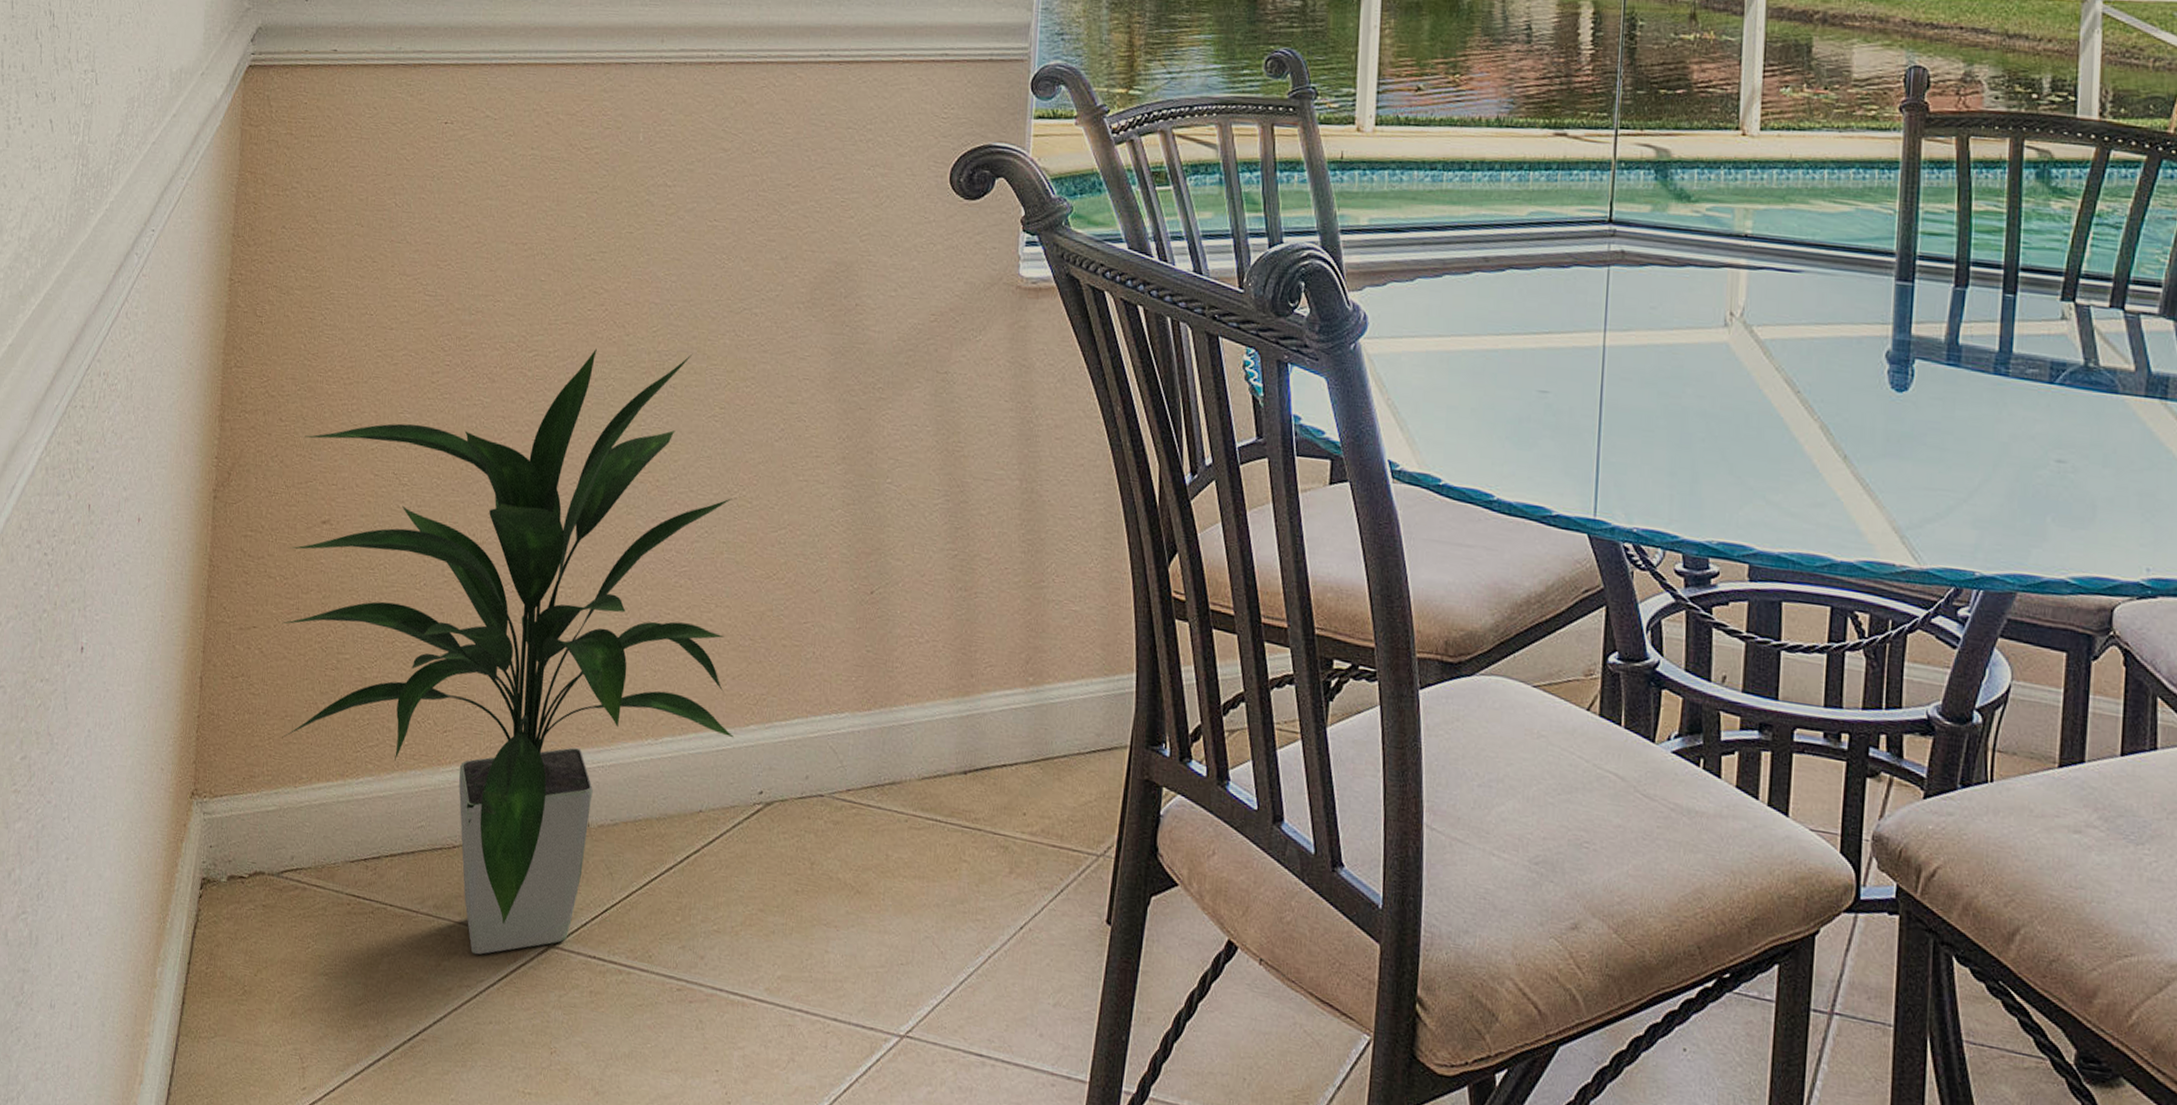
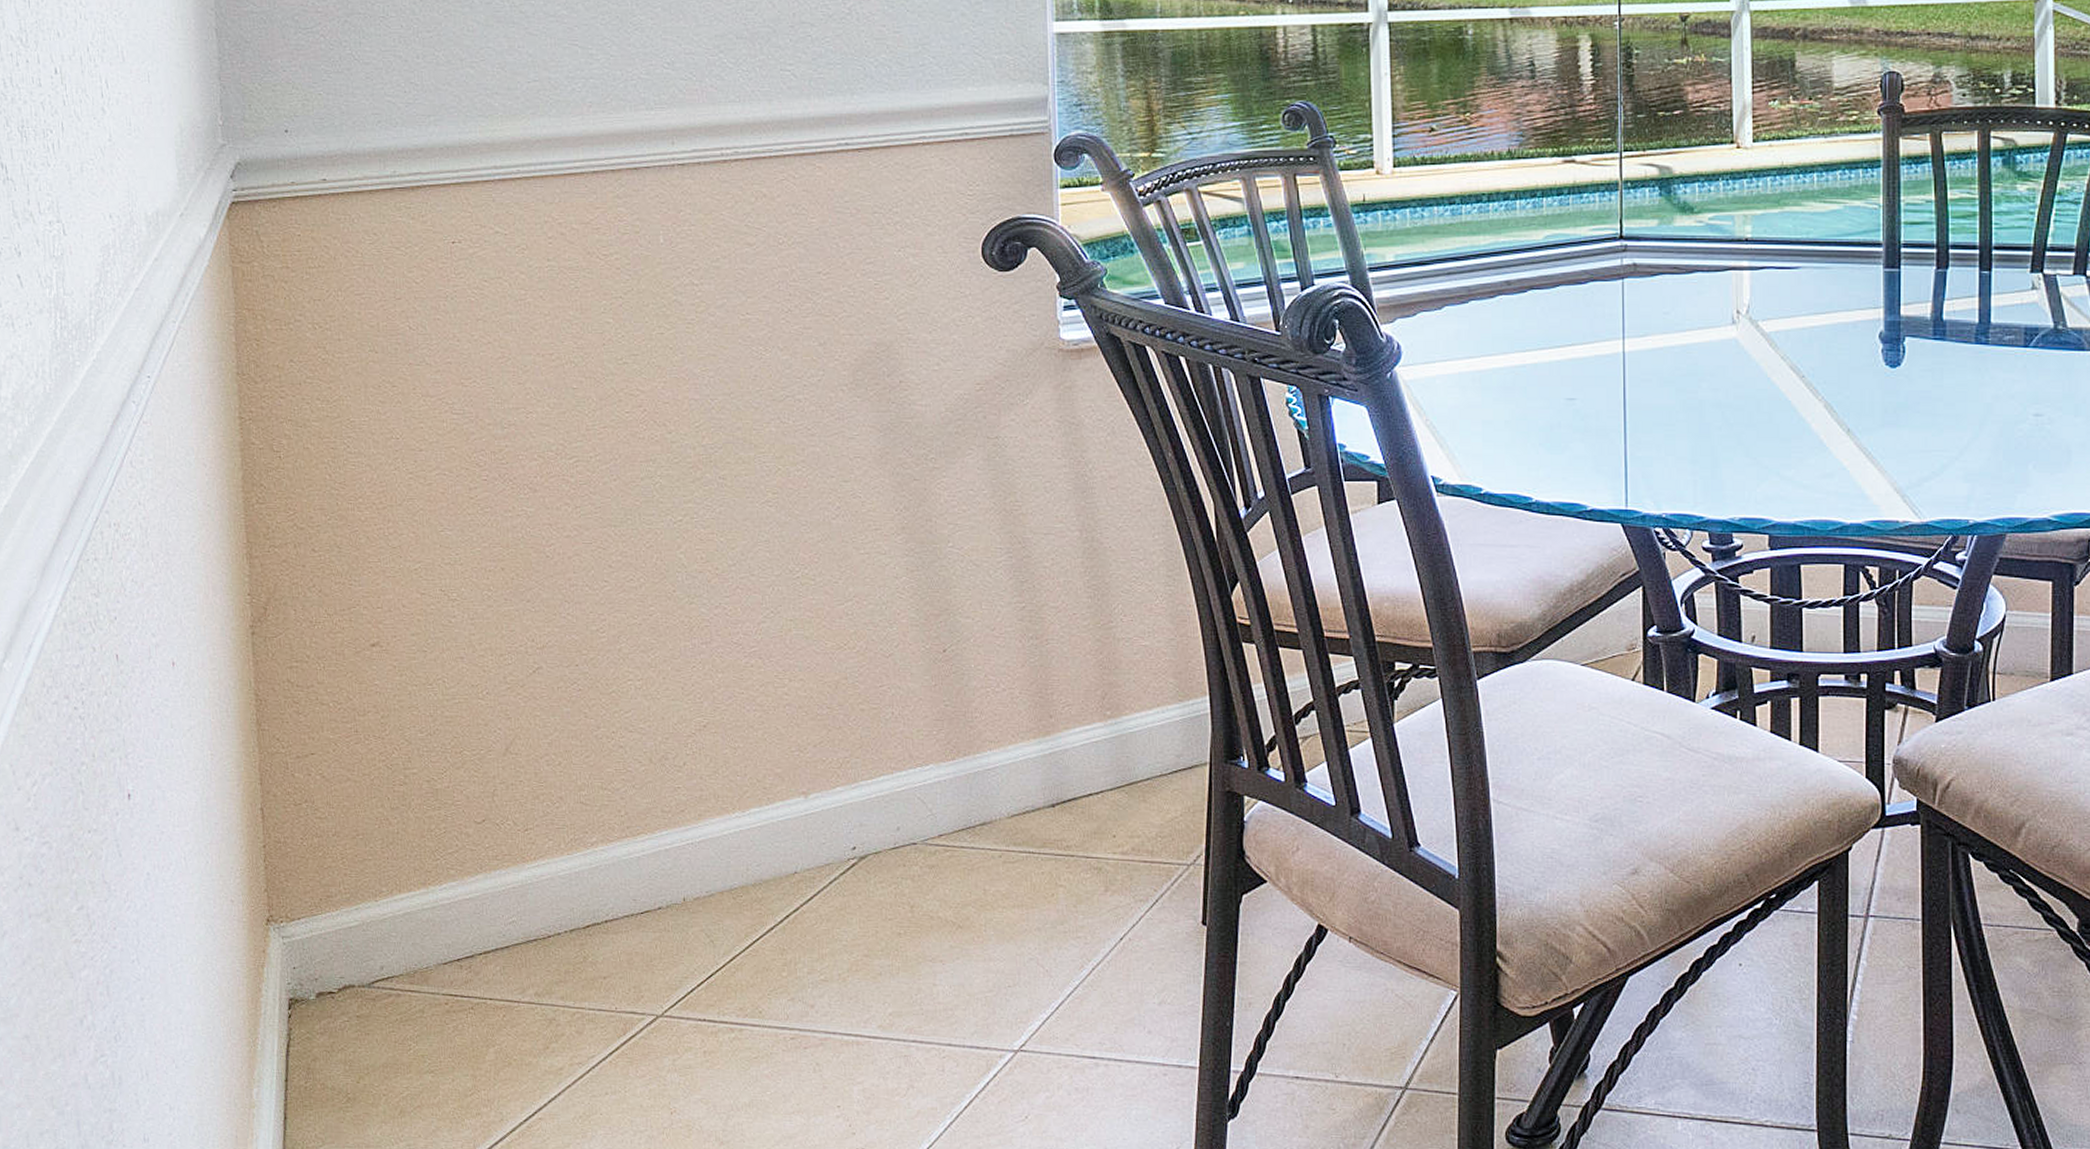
indoor plant: present [282,348,734,955] -> none [338,444,821,1034]

